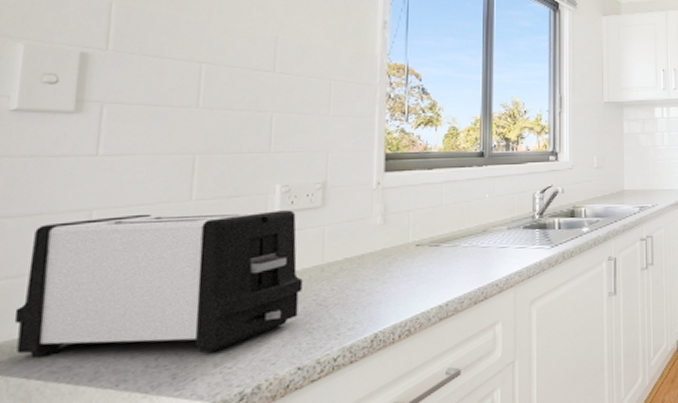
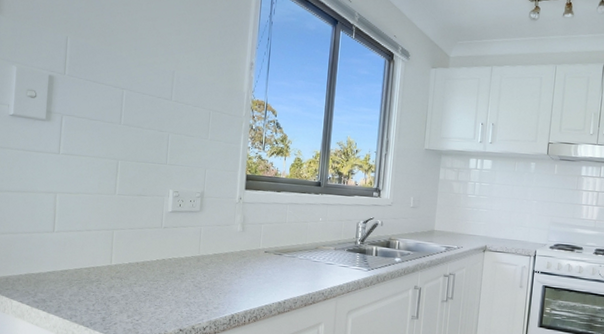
toaster: present [14,210,303,357] -> none [14,199,185,307]

